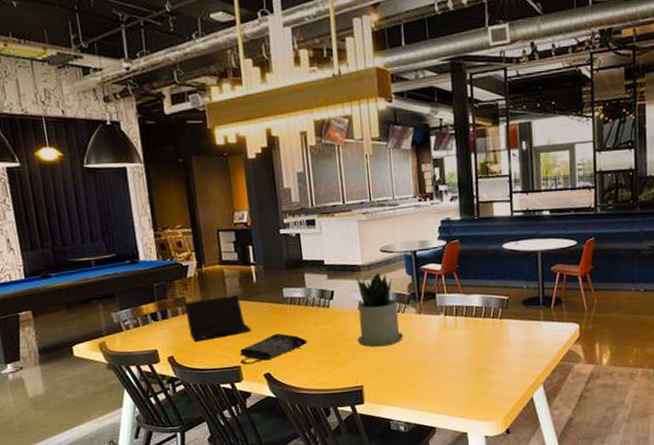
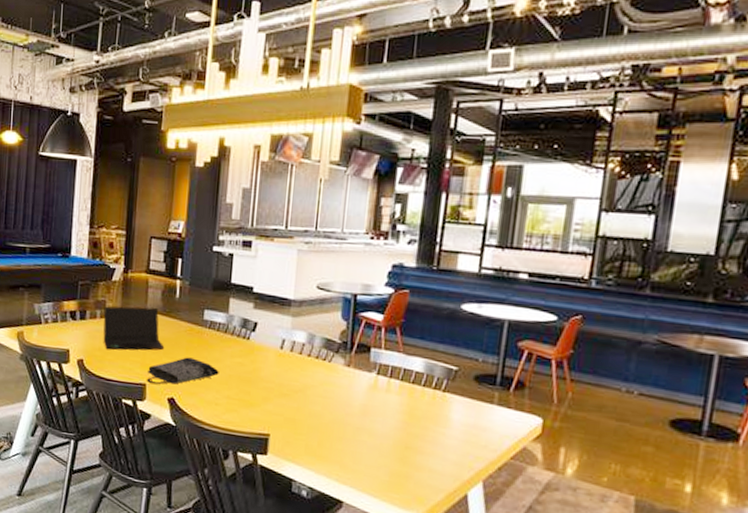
planter: present [356,272,404,347] -> none [272,310,326,396]

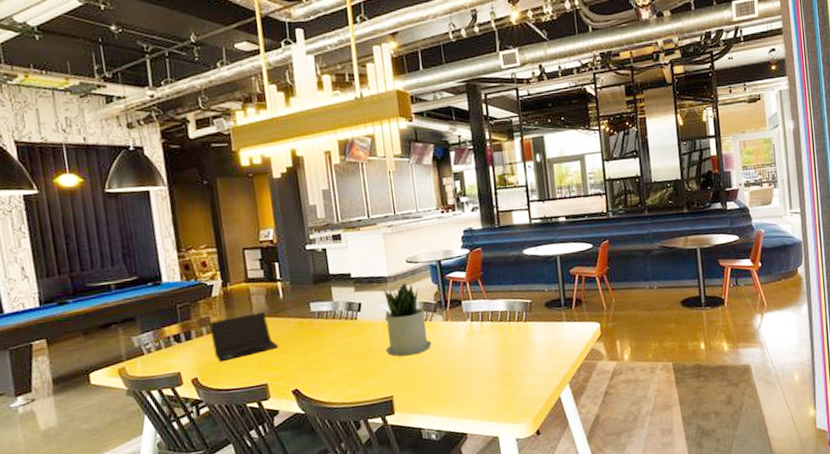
tote bag: present [147,357,219,385] -> none [266,348,336,382]
planter: none [272,310,326,396] -> present [383,282,432,357]

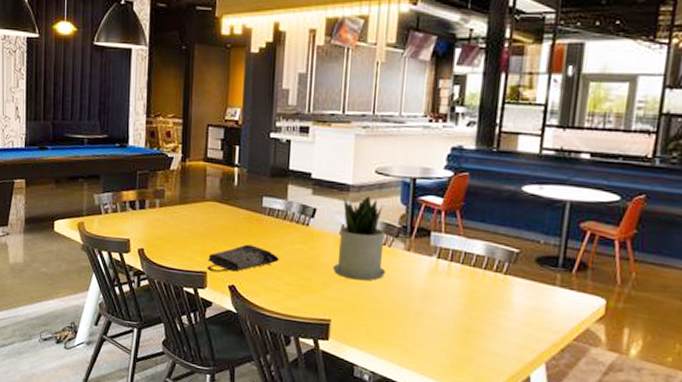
laptop: present [209,312,279,361] -> none [162,195,224,239]
tote bag: none [266,348,336,382] -> present [208,244,279,272]

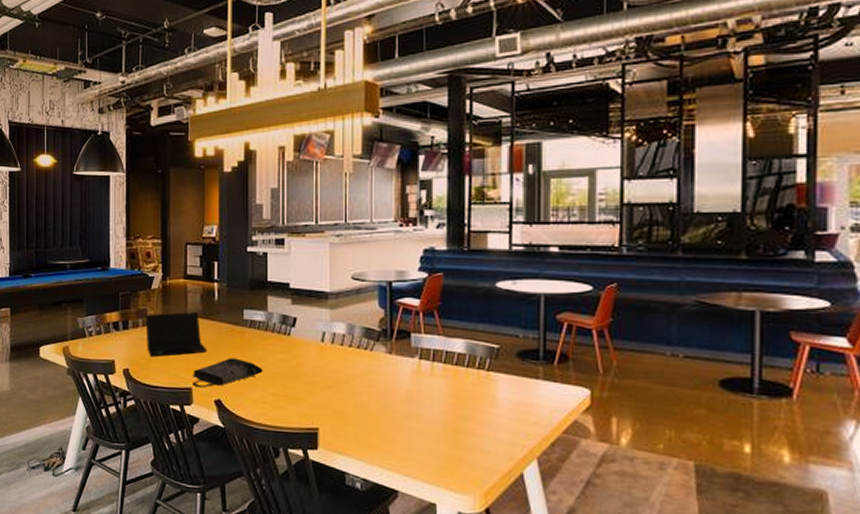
laptop: none [162,195,224,239] -> present [145,312,208,356]
planter: present [332,195,386,281] -> none [316,301,370,387]

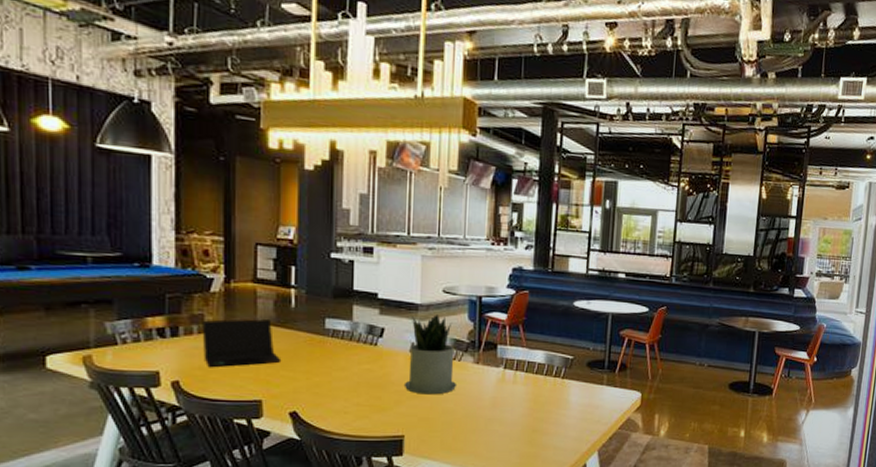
tote bag: present [193,358,263,388] -> none [263,368,346,400]
planter: none [316,301,370,387] -> present [403,313,457,395]

